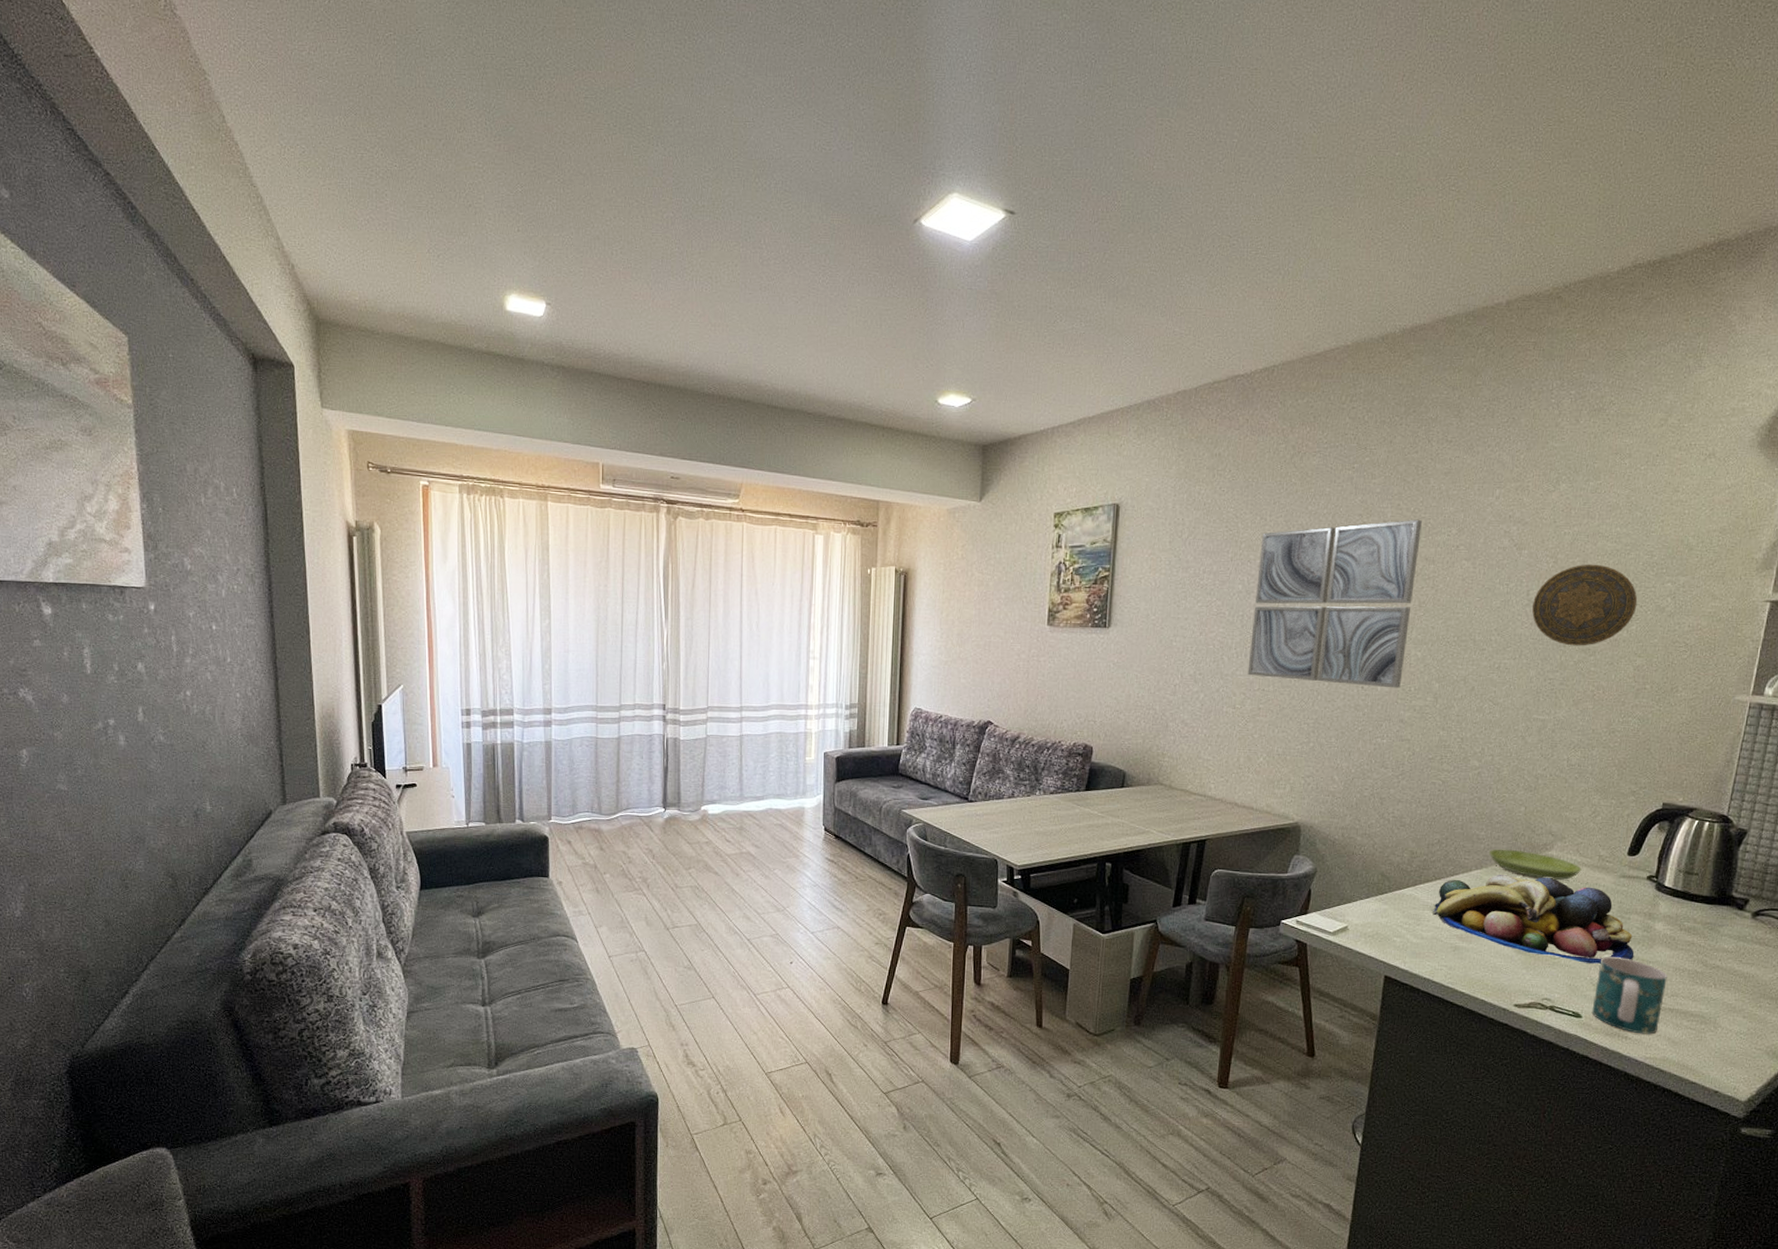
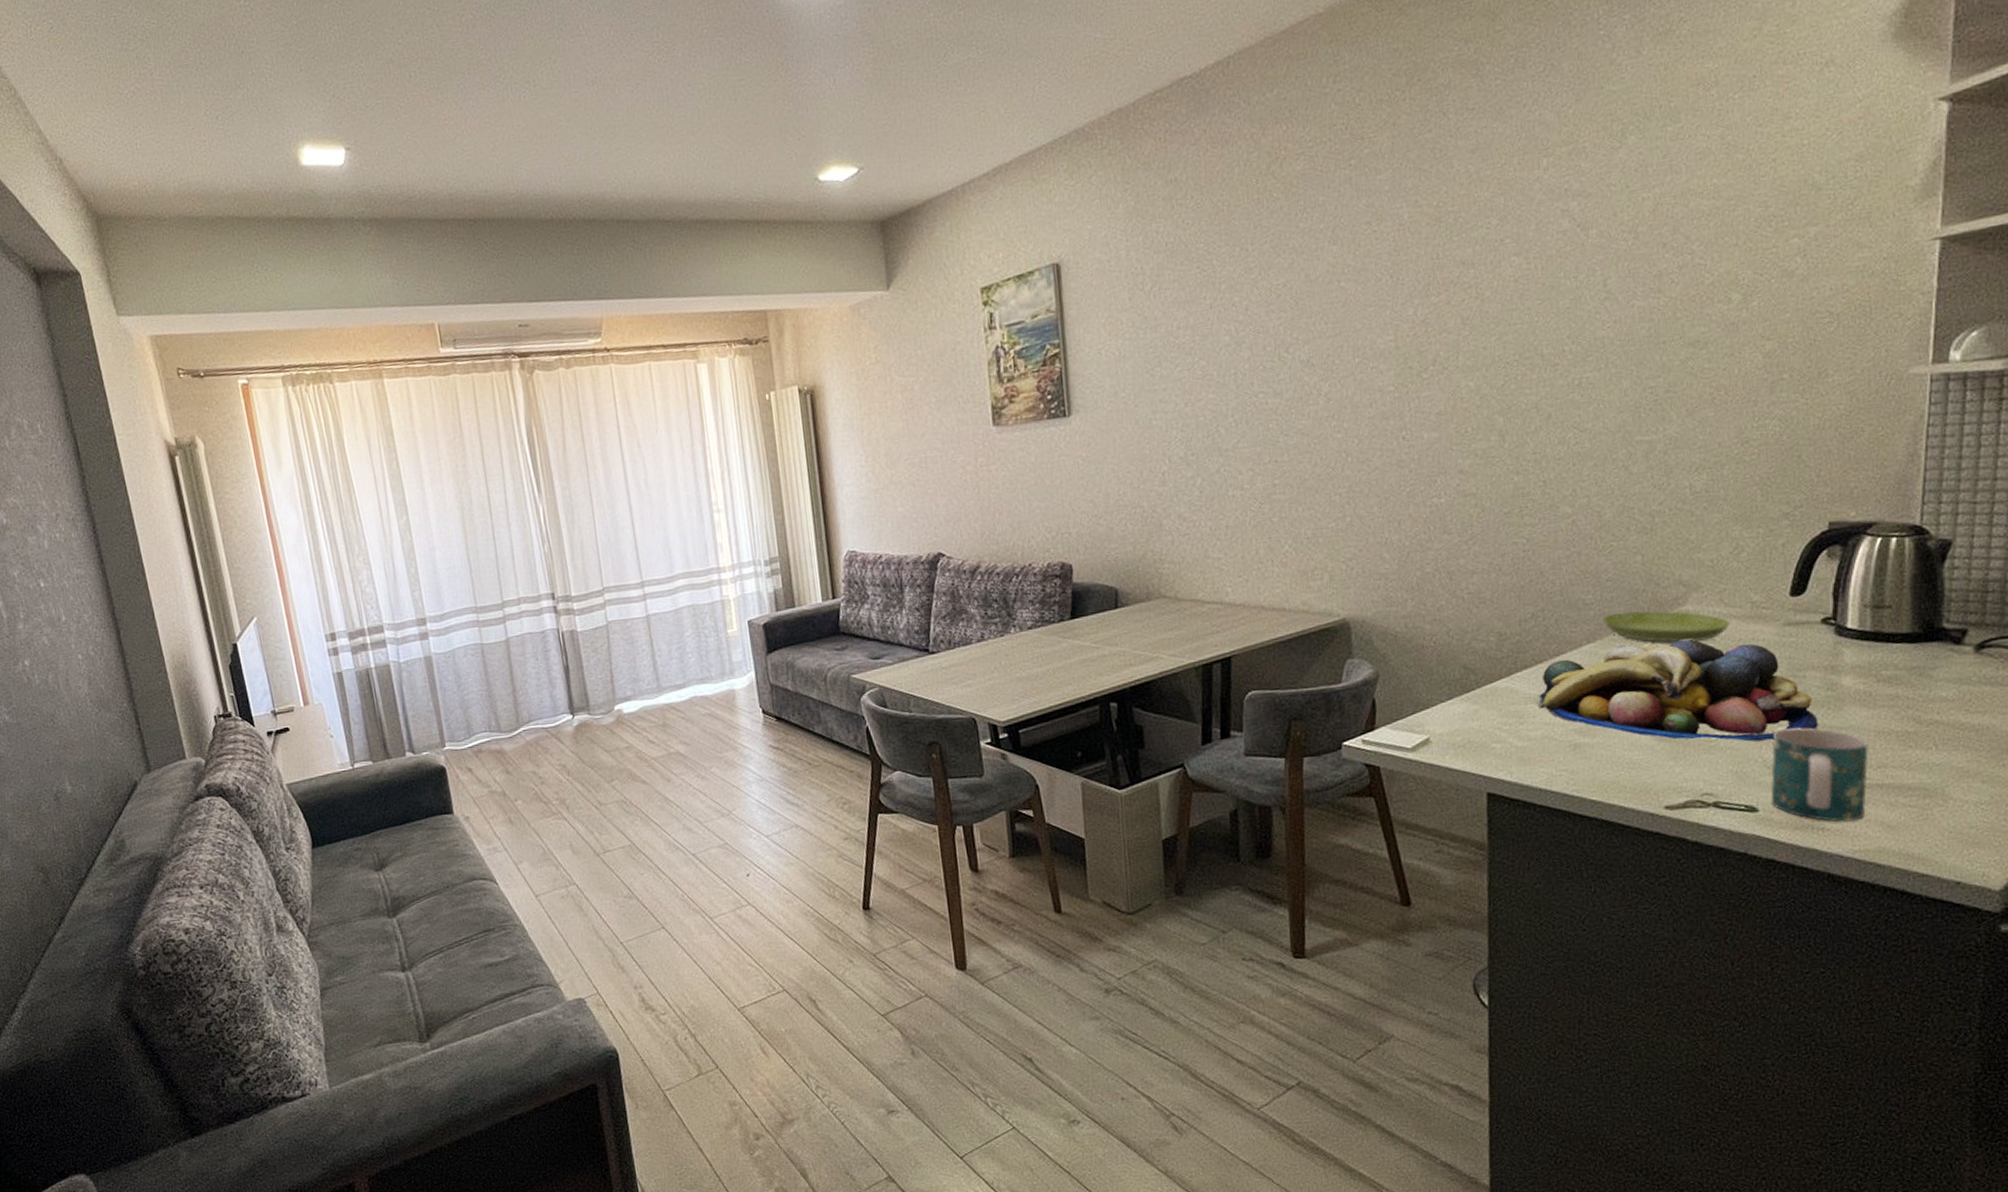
wall art: present [1247,519,1422,689] -> none [1245,214,1454,447]
decorative plate: present [1532,564,1638,646] -> none [1613,230,1756,341]

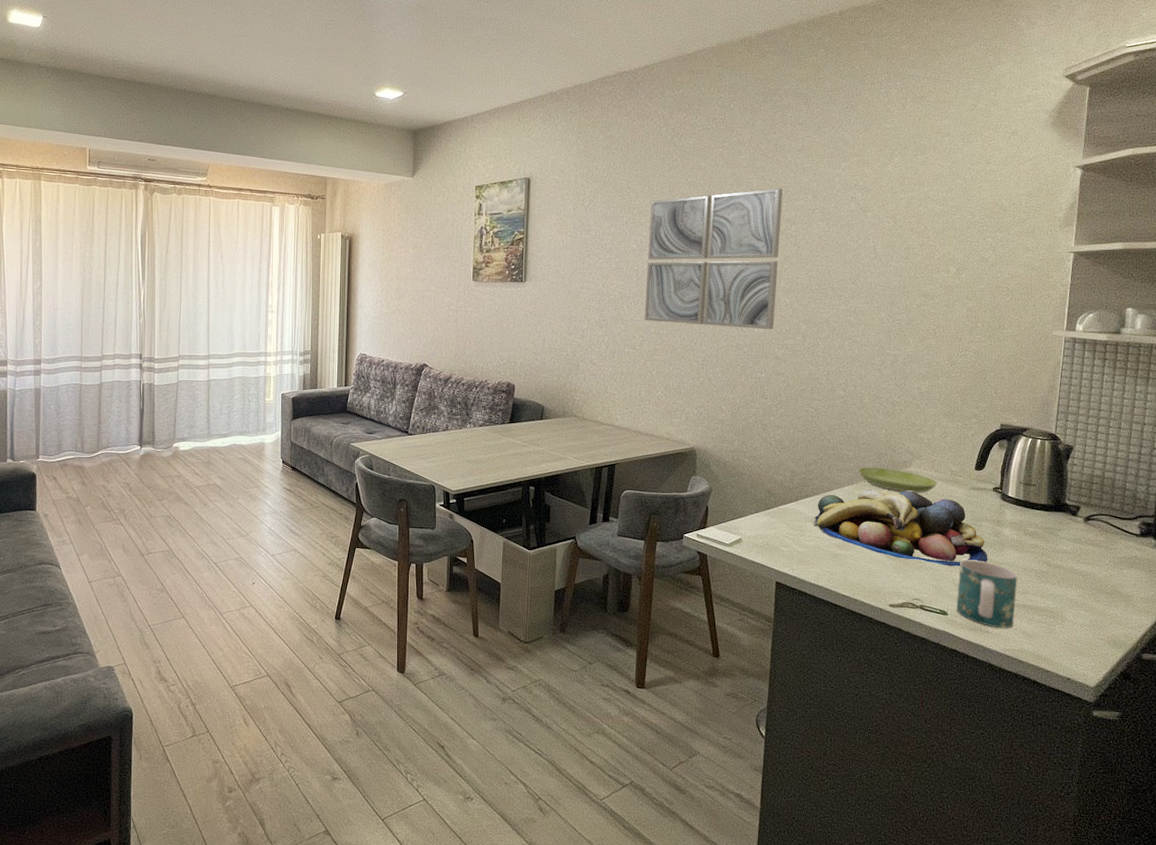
wall art: none [1245,214,1454,447] -> present [644,188,783,330]

